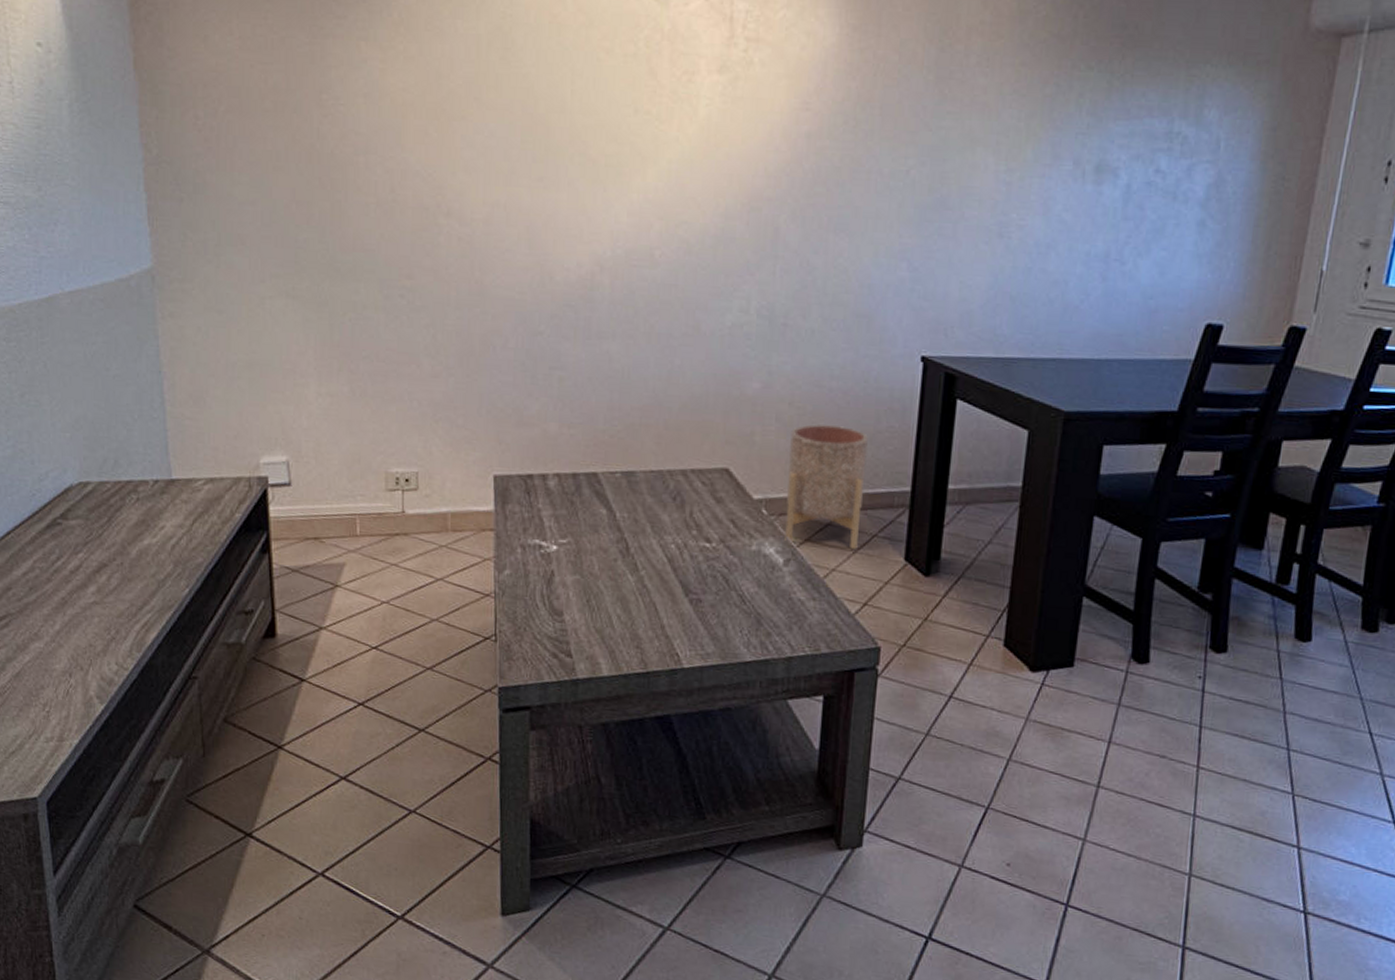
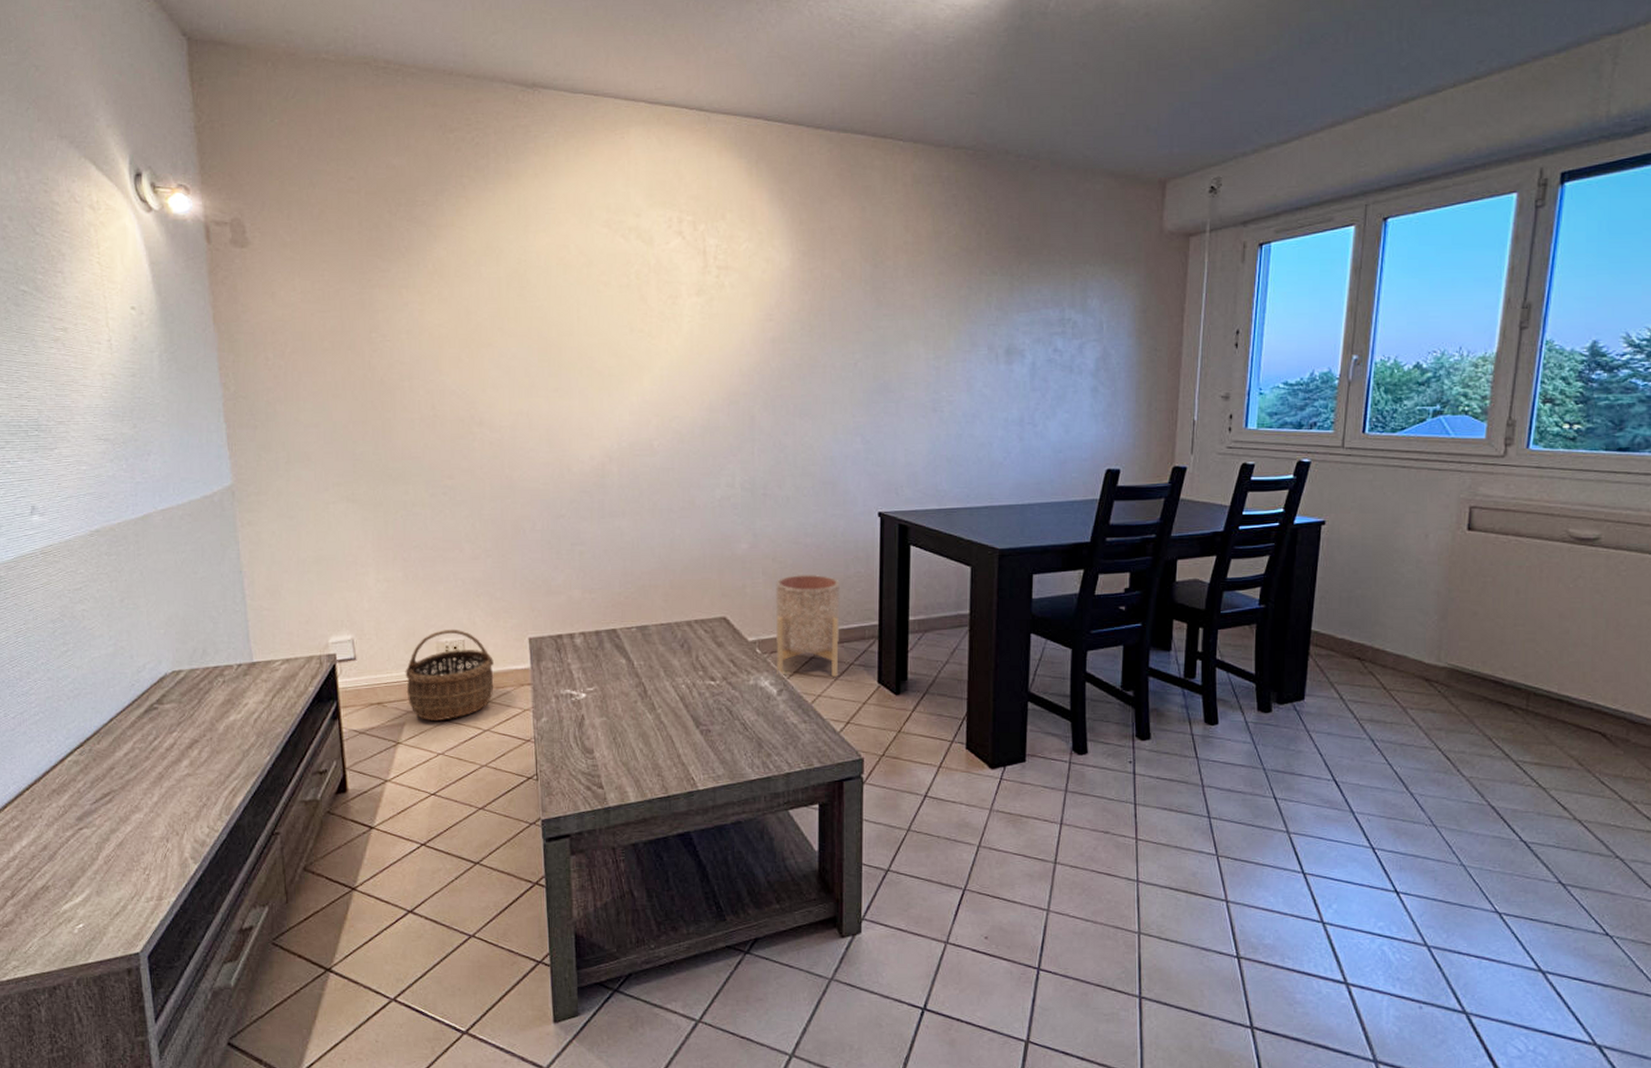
wicker basket: none [347,457,451,565] -> present [405,629,494,722]

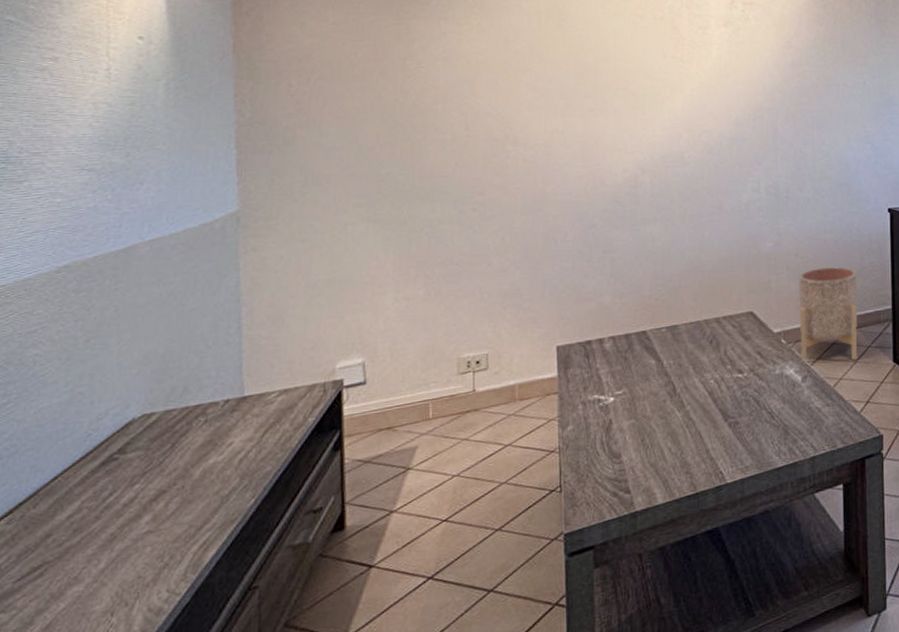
wicker basket: present [405,629,494,722] -> none [420,343,519,442]

